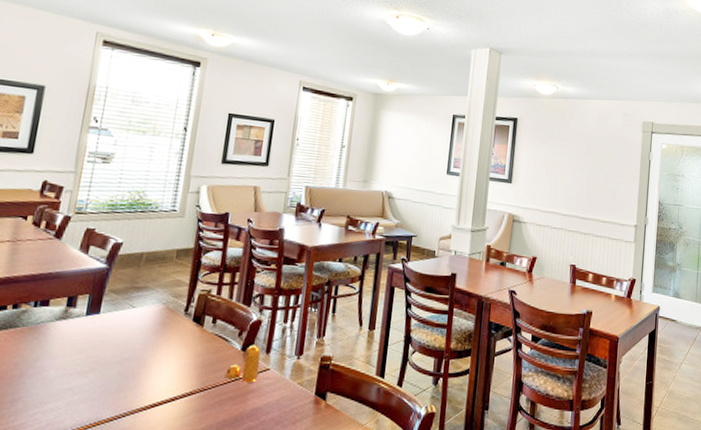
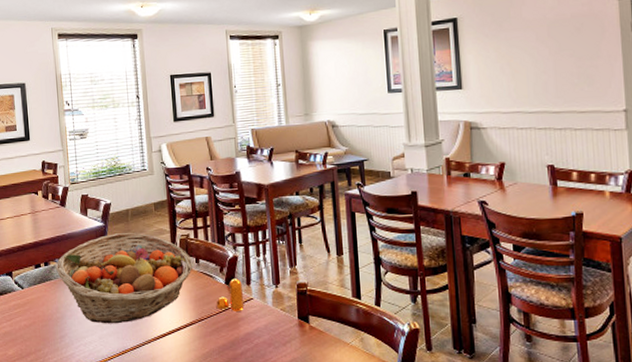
fruit basket: none [27,279,208,389] -> present [56,233,192,324]

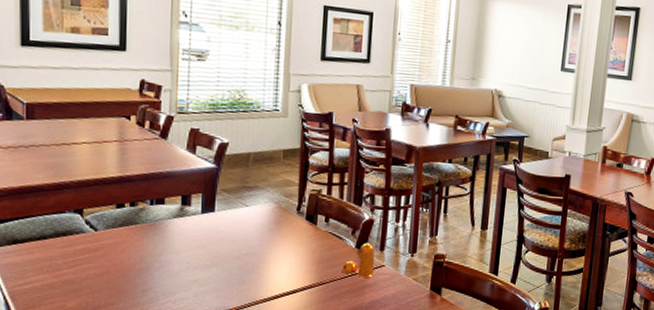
fruit basket: present [56,233,192,324] -> none [145,178,321,281]

